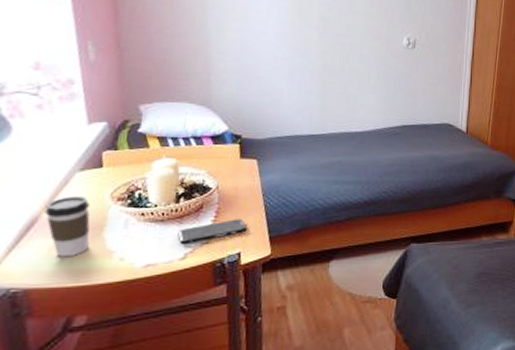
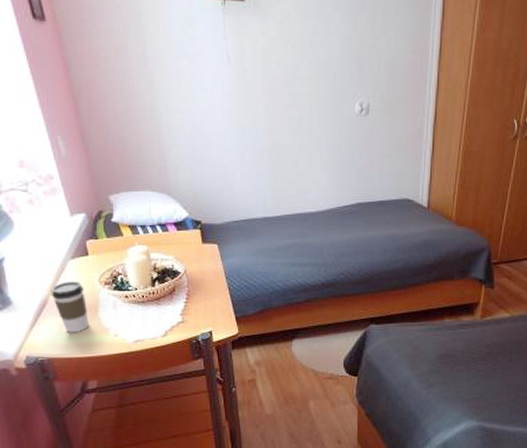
smartphone: present [177,219,246,245] -> none [157,301,214,324]

